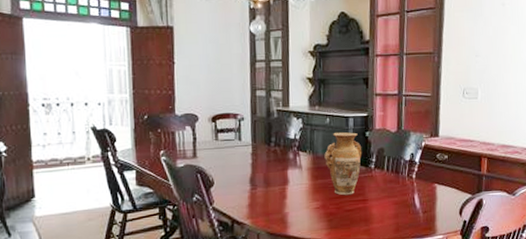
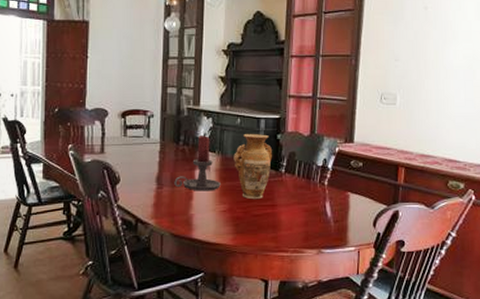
candle holder: none [267,136,313,190] -> present [174,136,221,191]

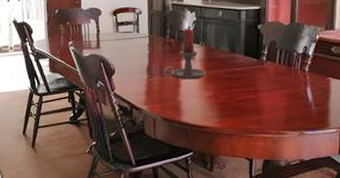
vase: present [233,134,273,200] -> none [216,25,254,86]

